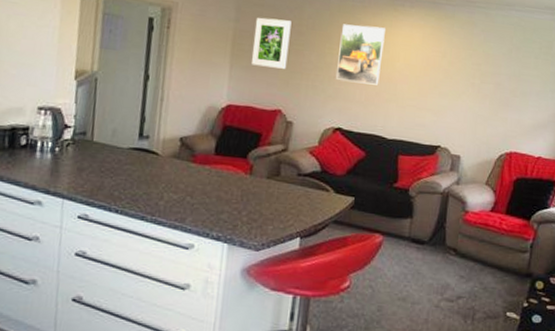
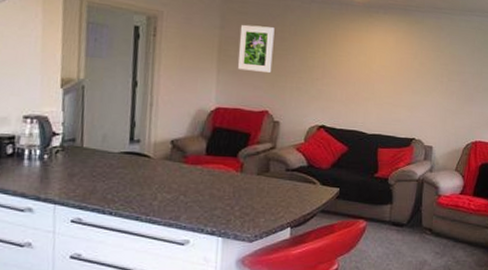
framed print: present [336,24,385,85] -> none [319,30,362,86]

